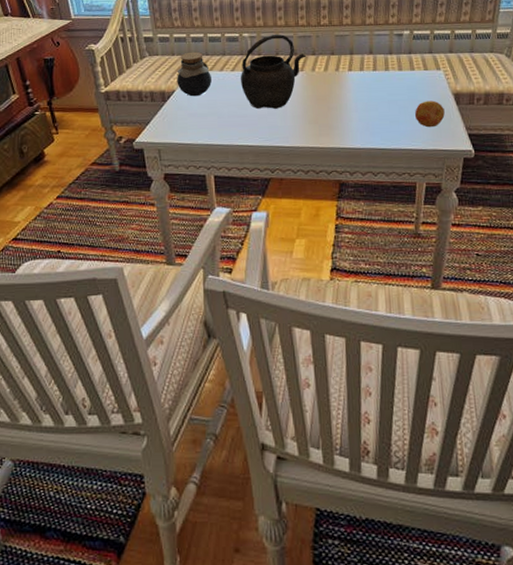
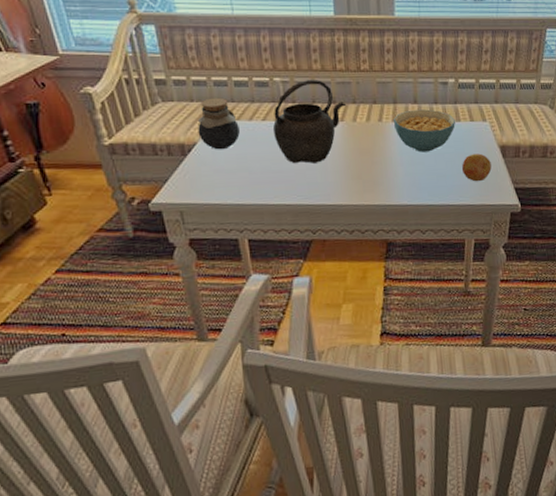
cereal bowl: none [350,59,410,99] -> present [394,109,456,152]

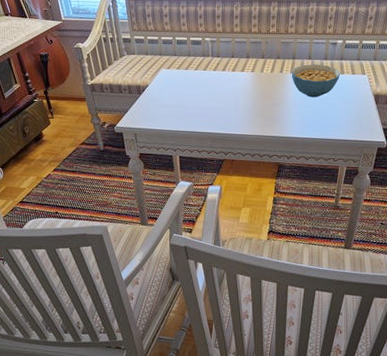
jar: present [197,97,241,150] -> none [150,52,179,91]
kettle: present [272,79,347,163] -> none [202,39,257,103]
fruit: present [462,153,492,182] -> none [342,100,366,122]

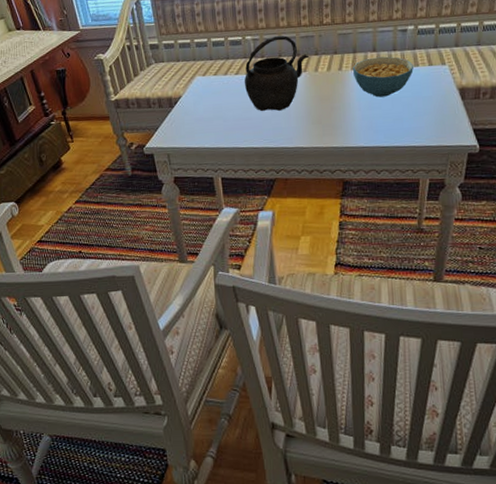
kettle: none [202,39,257,103] -> present [244,35,310,111]

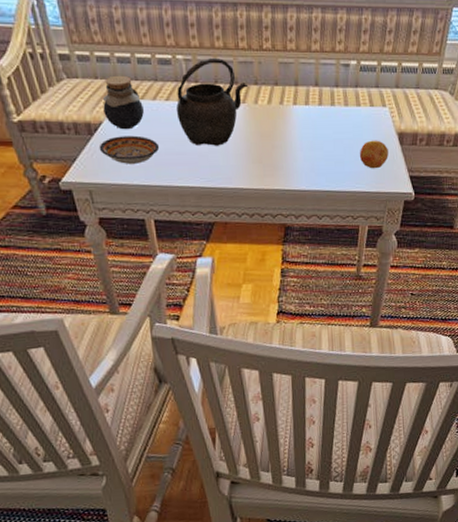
bowl: none [177,106,229,131] -> present [99,135,160,164]
jar: none [182,56,217,102] -> present [102,75,145,130]
cereal bowl: present [353,56,414,98] -> none [295,92,356,138]
fruit: none [419,96,450,124] -> present [360,140,389,169]

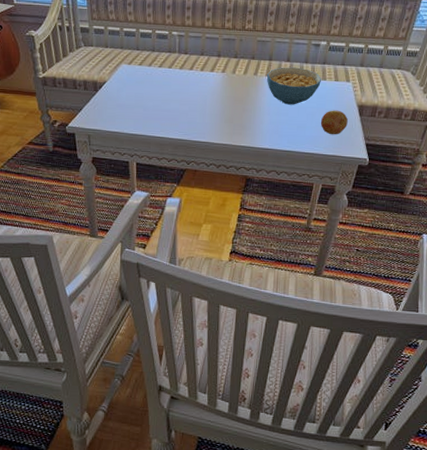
bowl: present [99,135,160,164] -> none [101,93,149,116]
jar: present [102,75,145,130] -> none [108,45,141,89]
kettle: present [176,57,249,146] -> none [166,34,229,106]
cereal bowl: none [295,92,356,138] -> present [267,67,322,105]

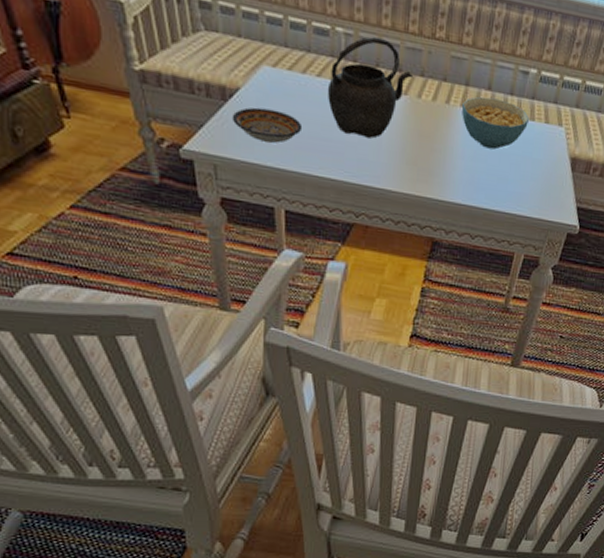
bowl: none [101,93,149,116] -> present [232,107,303,143]
kettle: none [166,34,229,106] -> present [327,36,414,139]
fruit: present [321,110,348,135] -> none [526,160,558,194]

